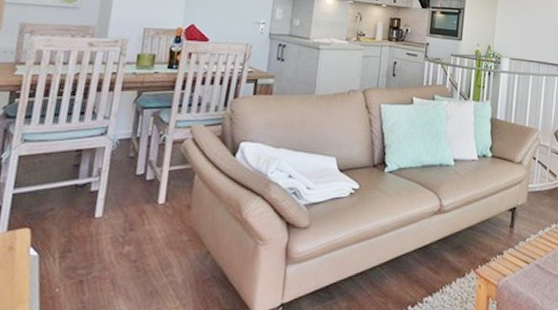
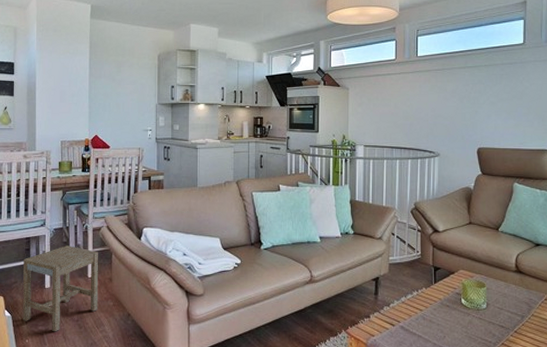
stool: none [55,161,176,277] -> present [23,245,99,332]

